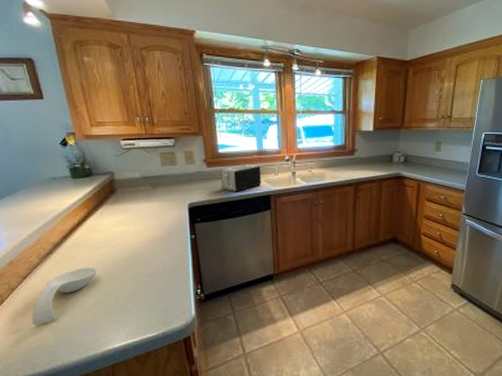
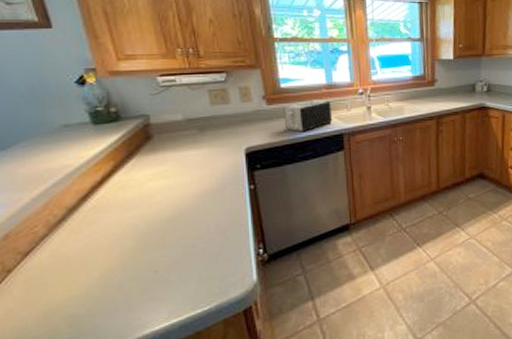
spoon rest: present [32,267,97,326] -> none [37,233,128,315]

